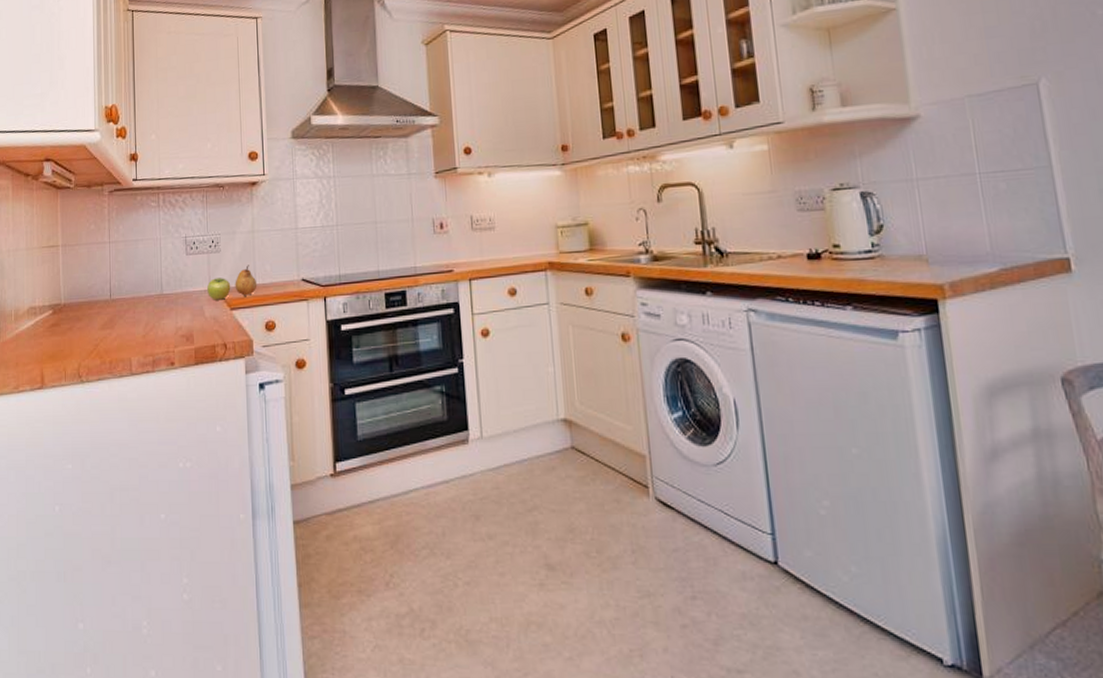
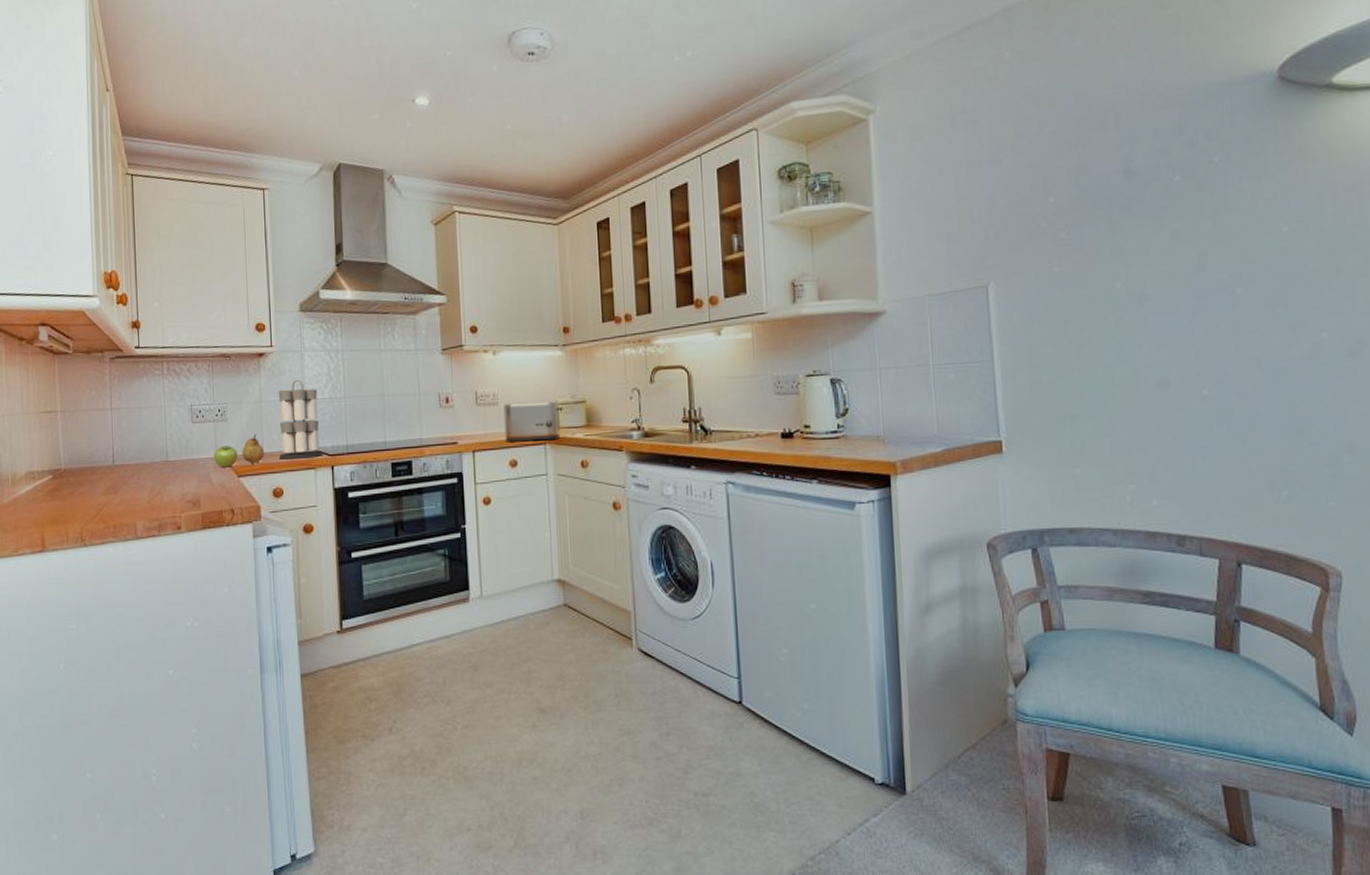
spice rack: none [270,207,315,291] -> present [278,379,322,460]
toaster: none [500,224,564,269] -> present [503,401,563,442]

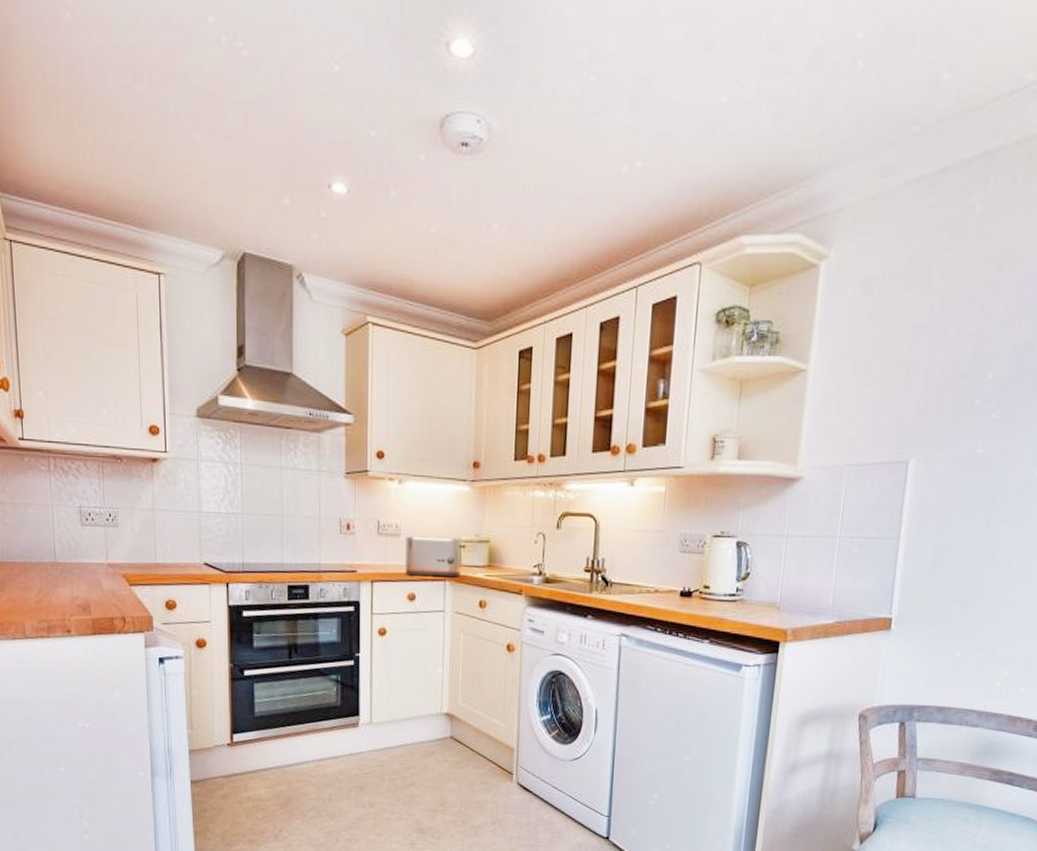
fruit: present [214,446,238,468] -> none [104,552,130,575]
fruit: present [242,434,265,464] -> none [134,543,158,573]
spice rack: present [278,379,322,460] -> none [172,490,217,573]

